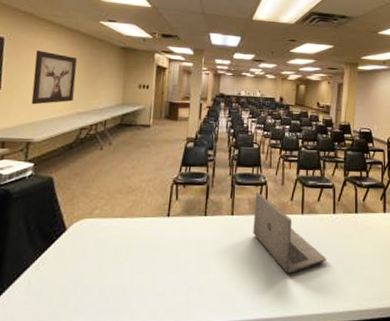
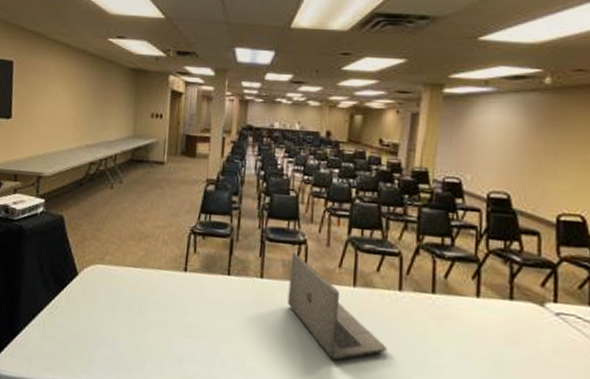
wall art: present [31,50,77,105] -> none [40,74,85,136]

